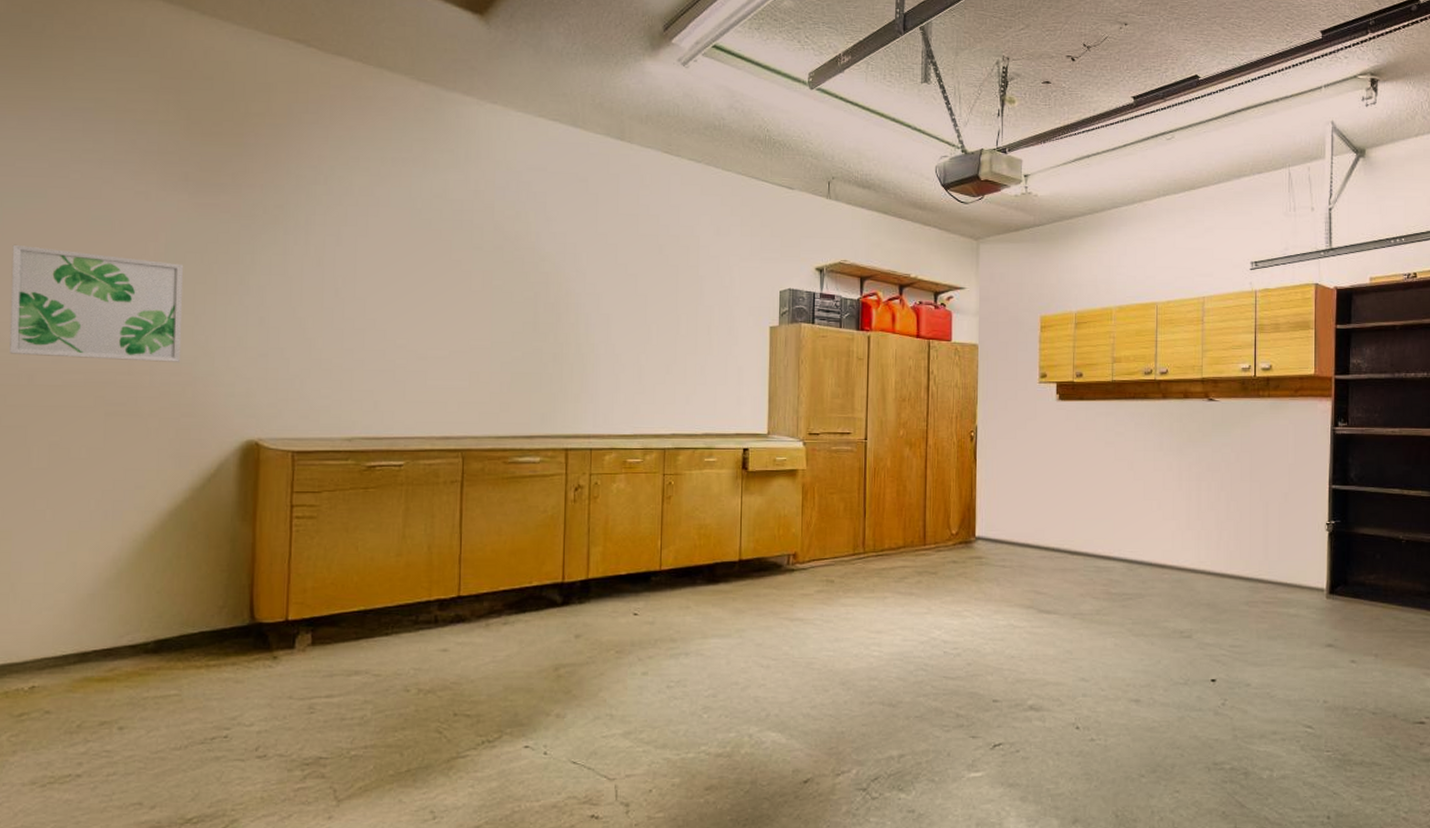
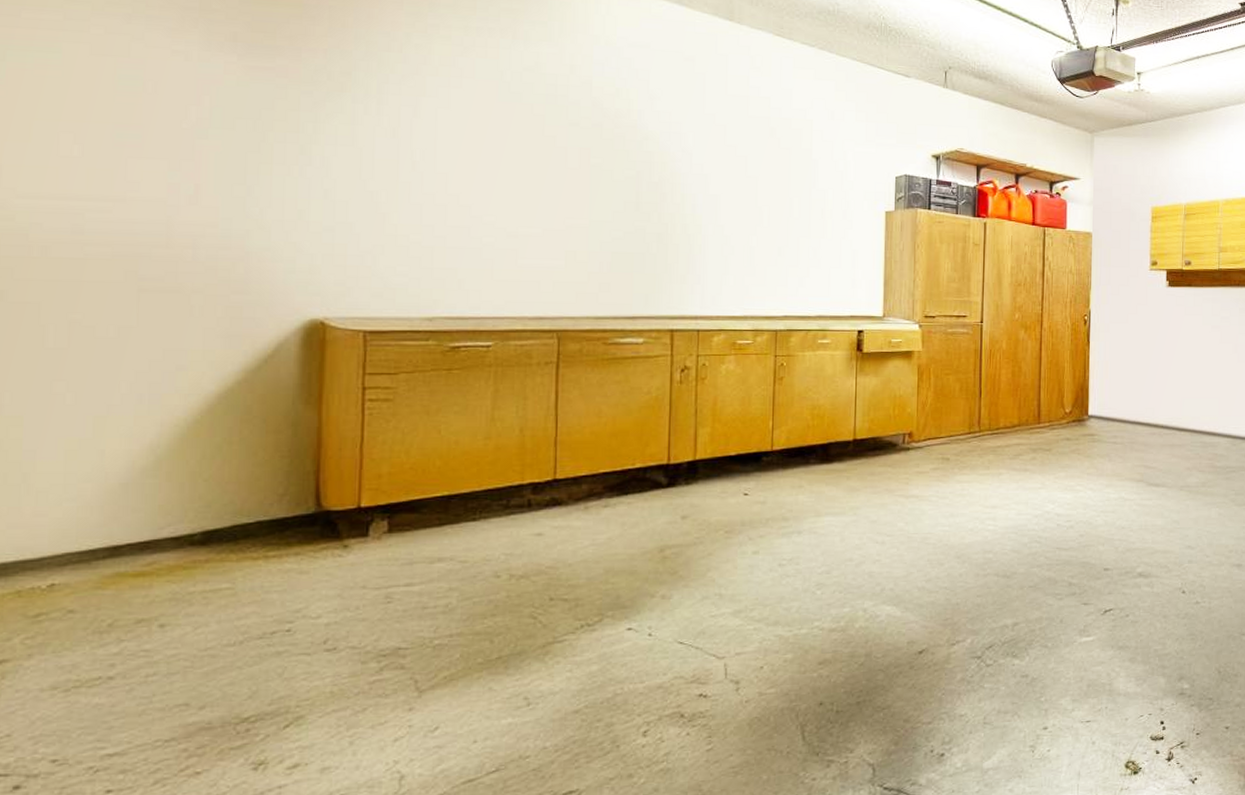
wall art: present [9,244,183,362] -> none [17,102,232,236]

